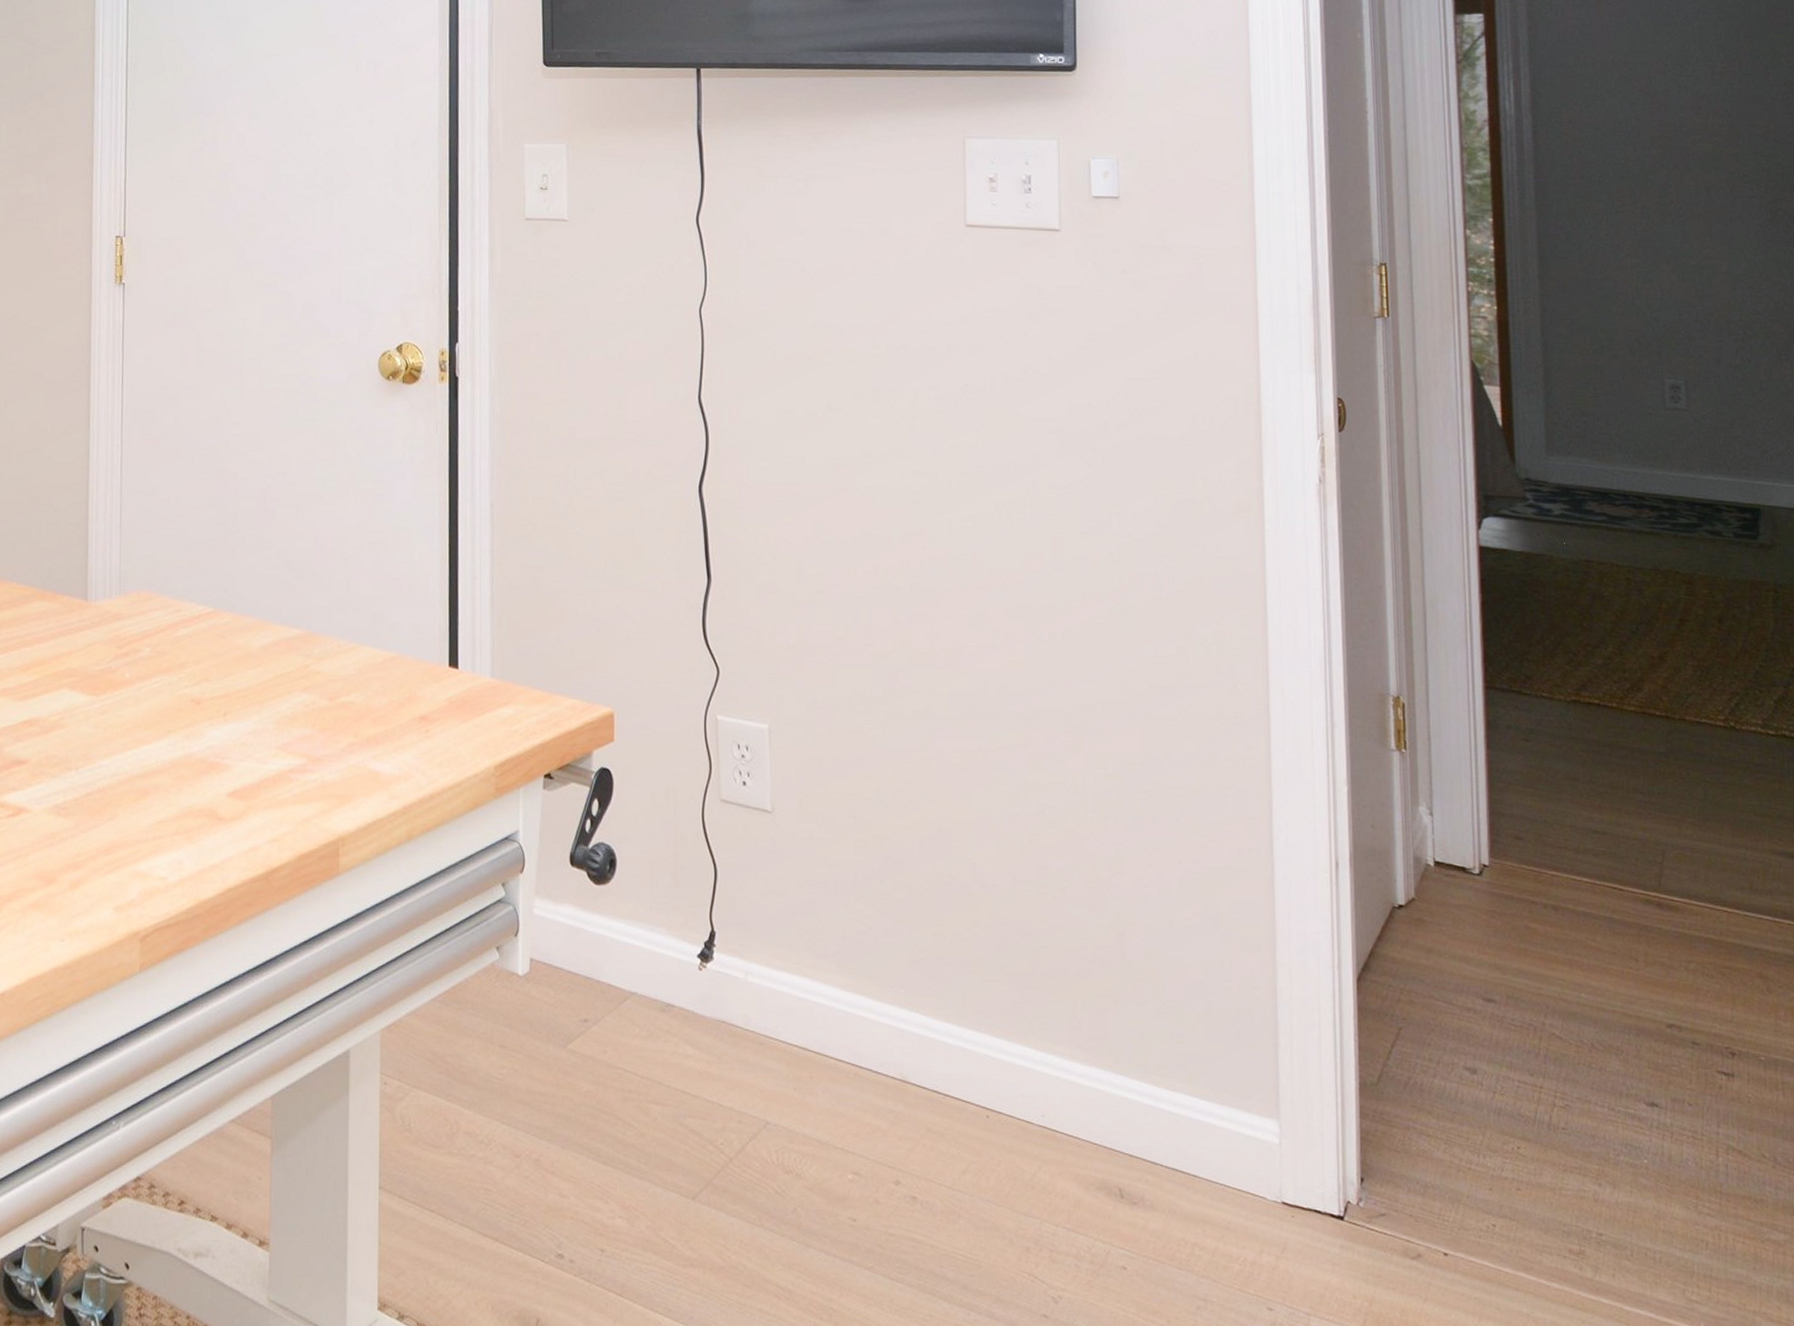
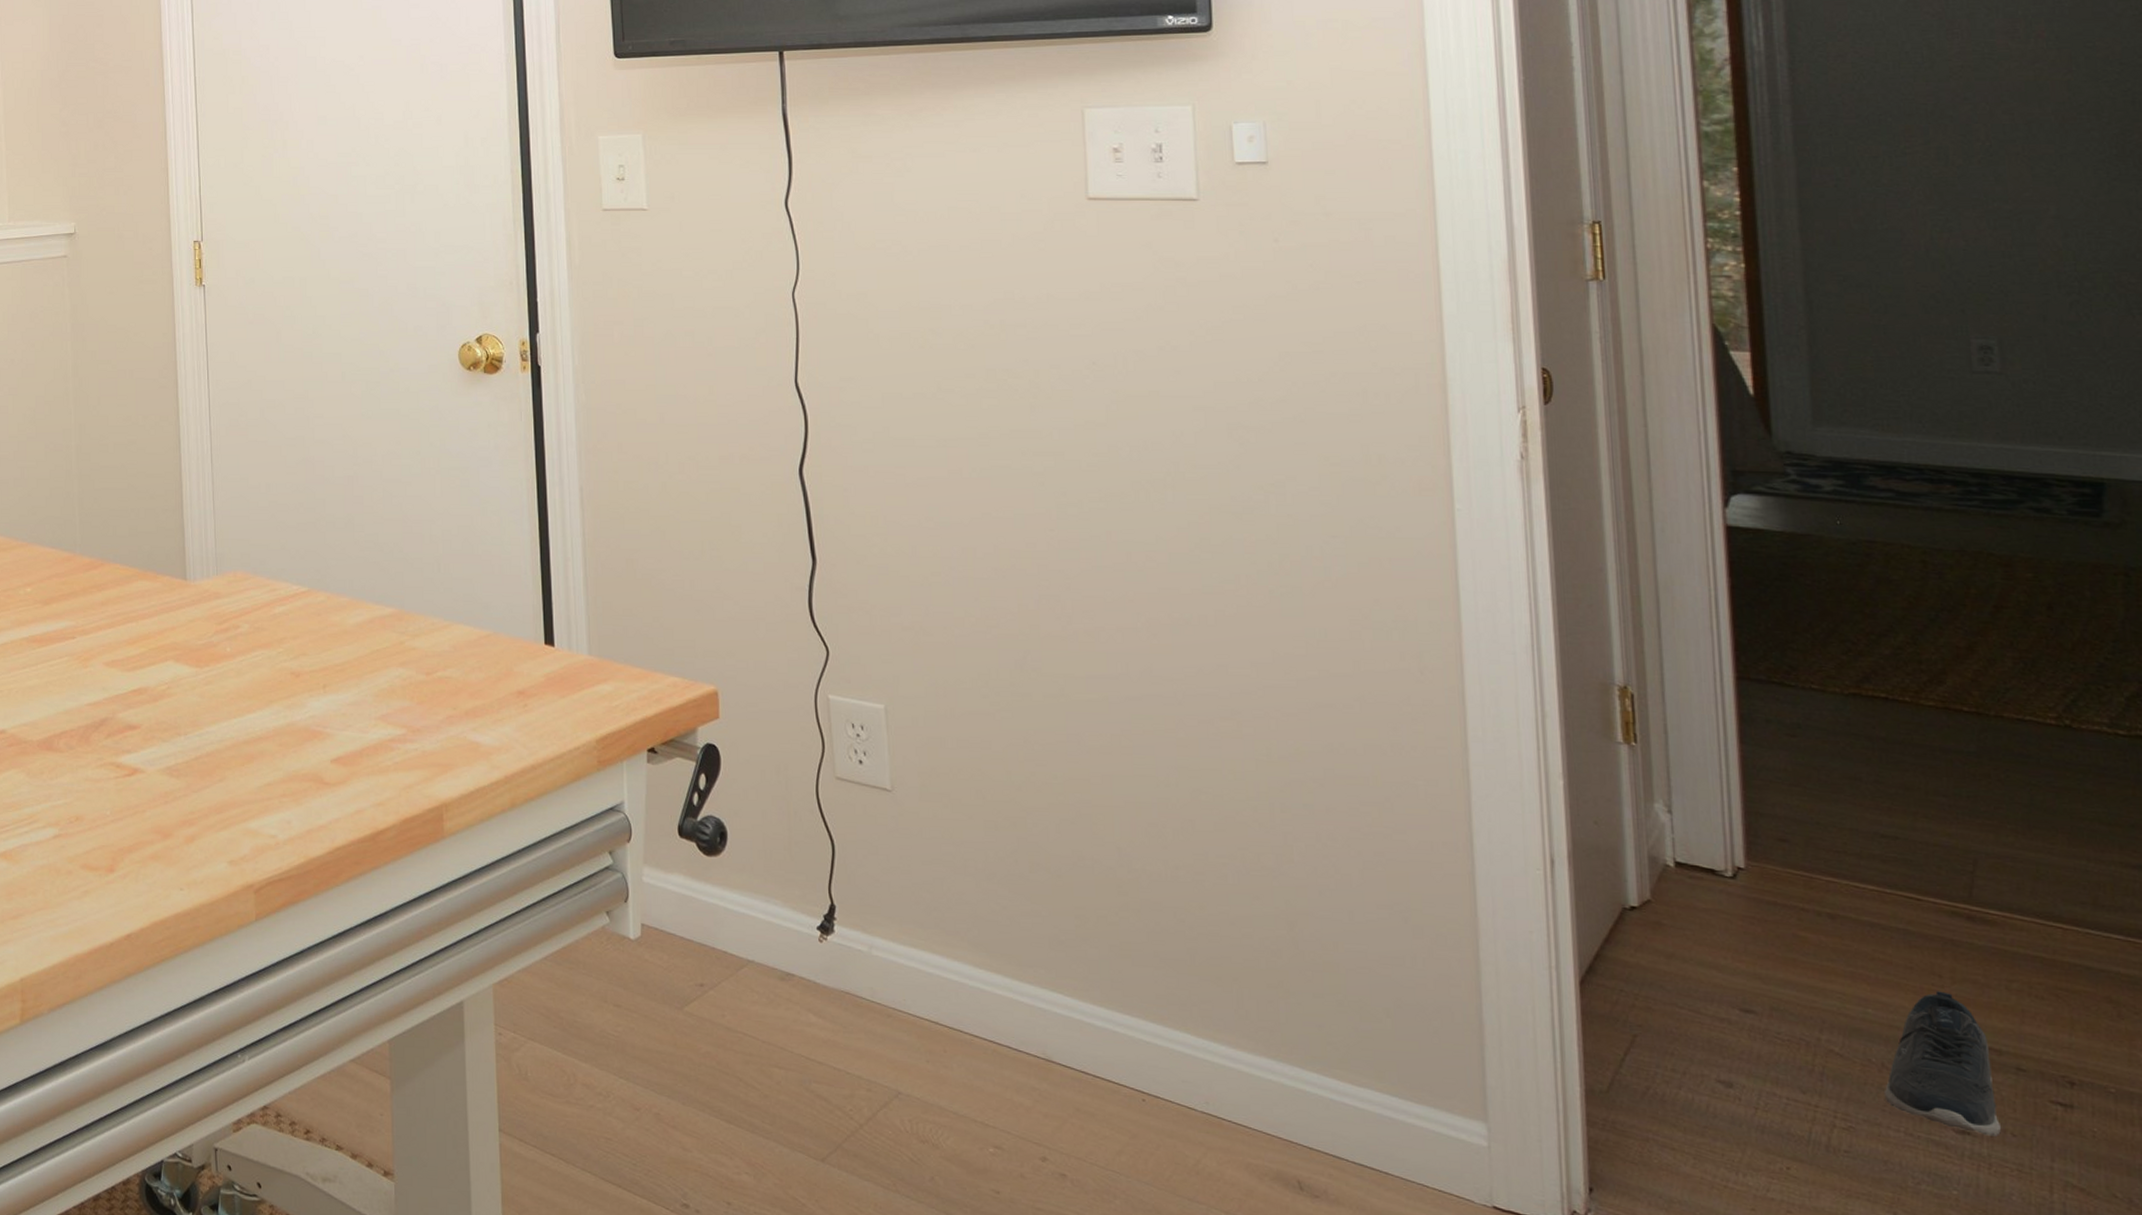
athletic shoe: none [1592,974,1681,1107] -> present [1883,991,2002,1136]

